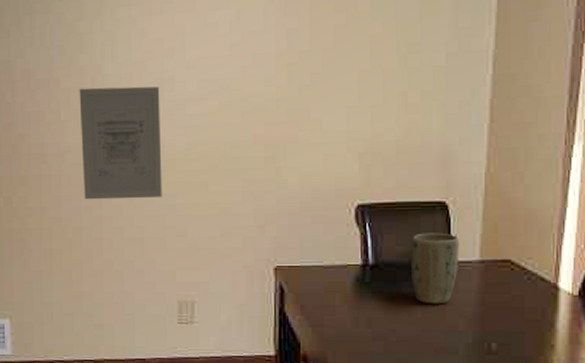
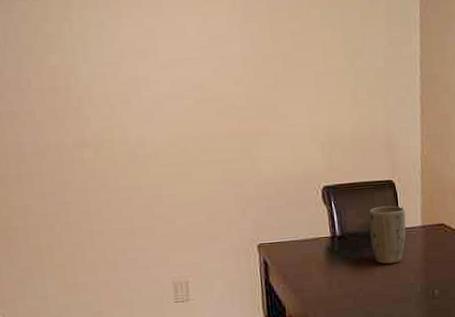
wall art: present [79,86,162,200] -> none [53,86,149,196]

